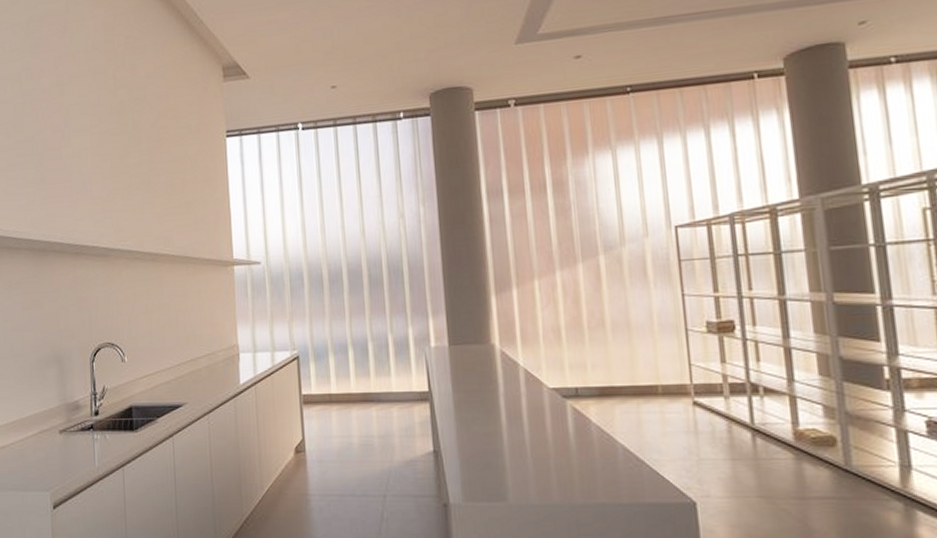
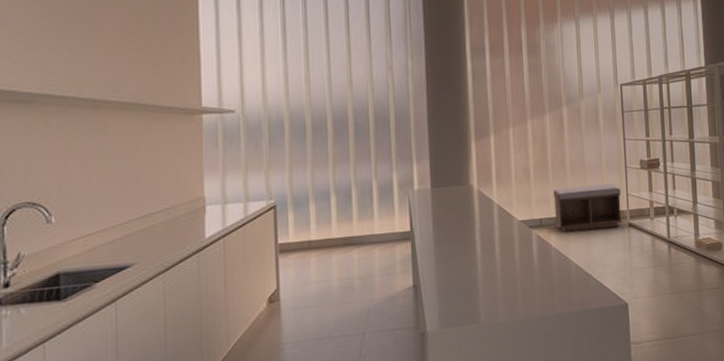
bench: none [590,350,683,406] -> present [553,184,622,232]

